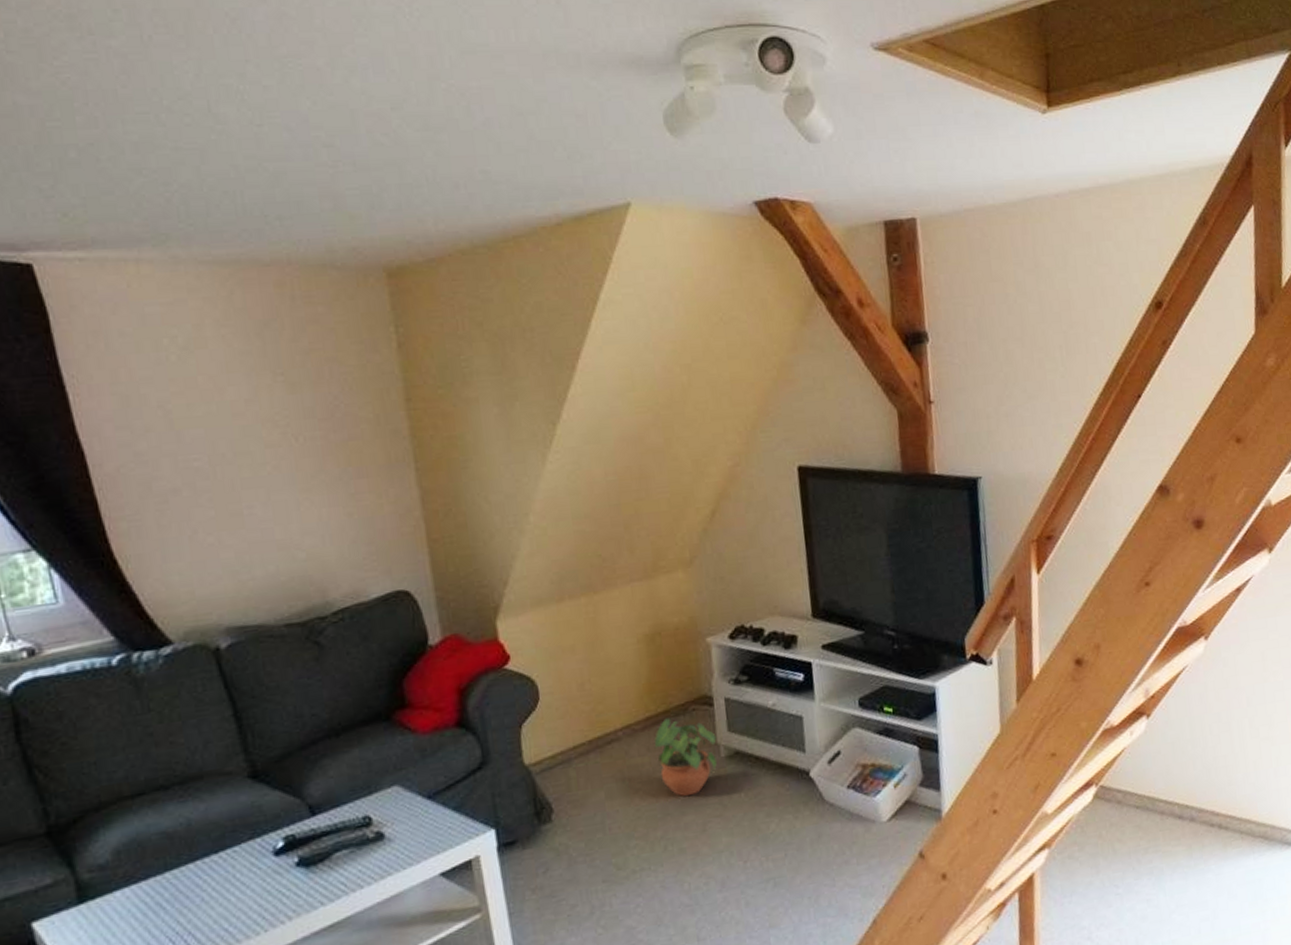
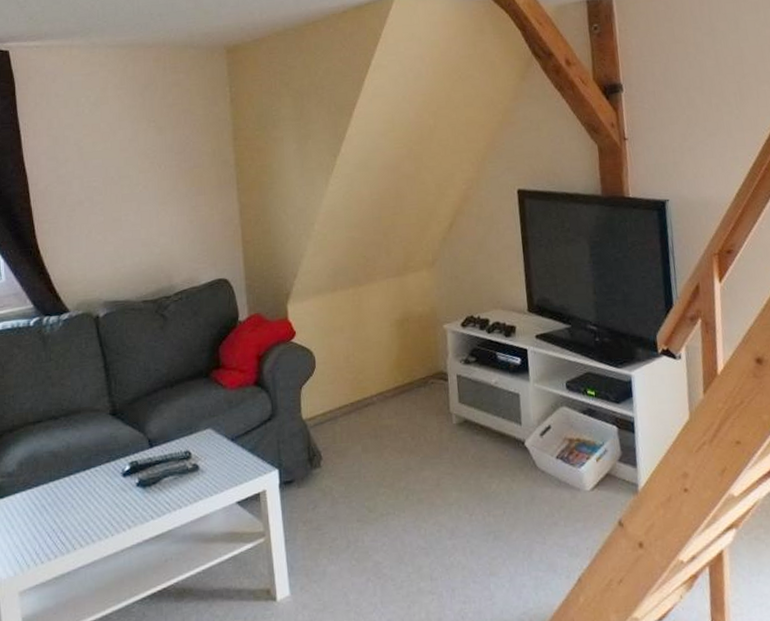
potted plant: present [654,718,717,797] -> none [400,388,450,455]

